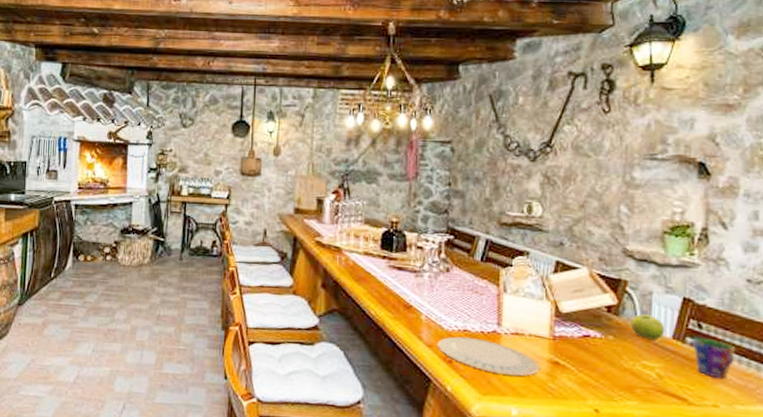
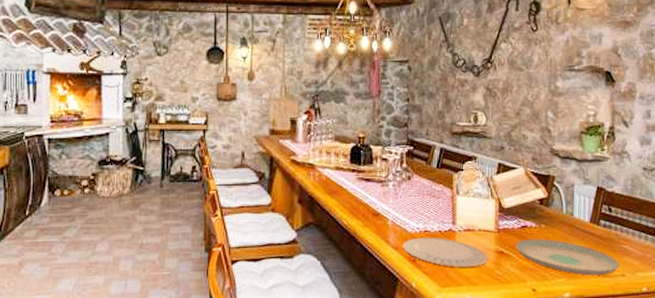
plate: none [574,350,712,403] -> present [515,238,620,276]
fruit: present [630,314,665,340] -> none [558,204,585,225]
cup: present [692,337,736,379] -> none [604,219,637,253]

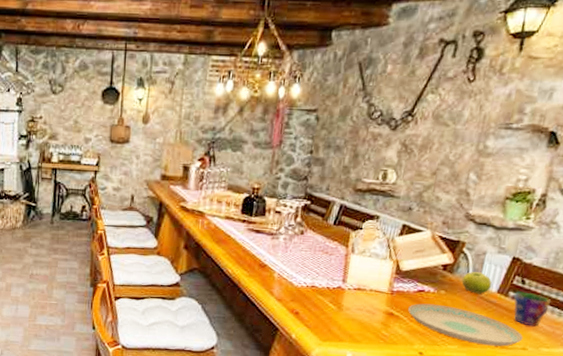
plate: present [403,237,488,268] -> none [286,291,376,325]
fruit: none [558,204,585,225] -> present [461,272,493,294]
cup: none [604,219,637,253] -> present [513,291,552,327]

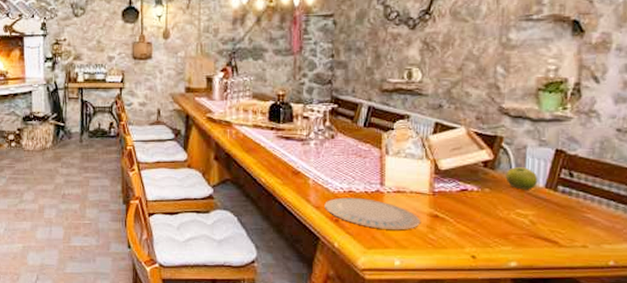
plate: none [286,291,376,325] -> present [324,197,420,230]
plate: present [407,303,523,347] -> none [452,203,581,245]
cup: present [513,291,552,327] -> none [563,185,605,222]

